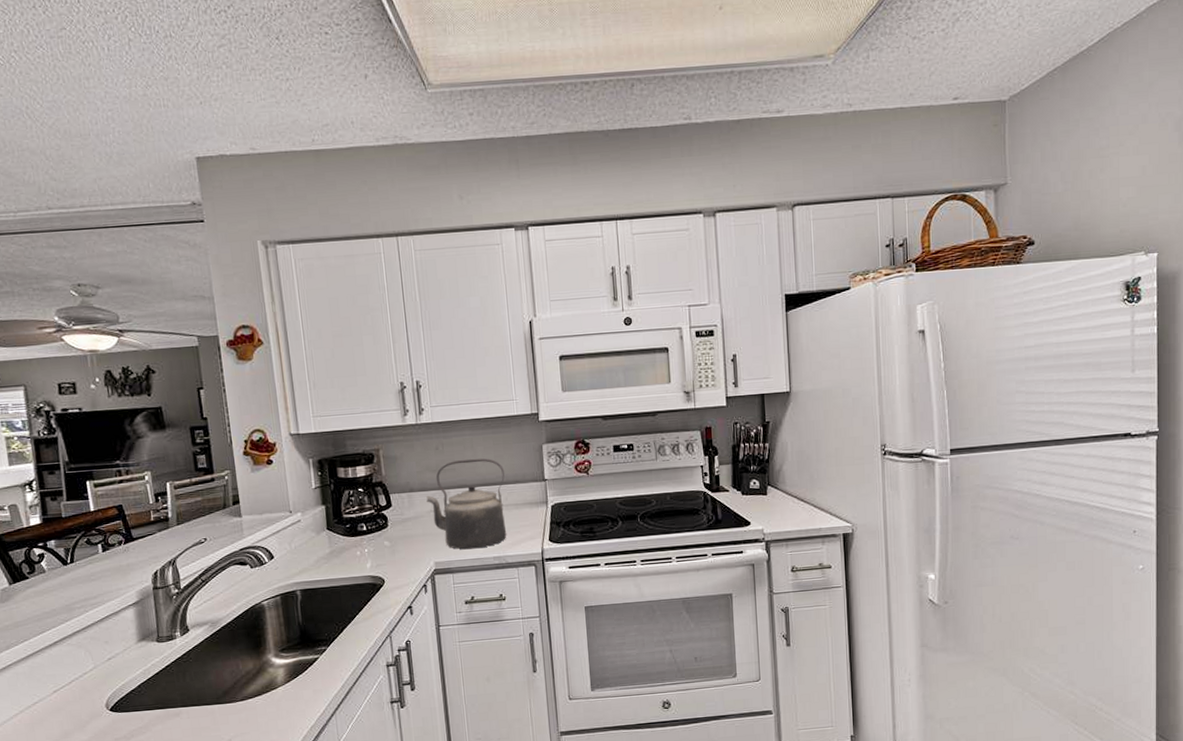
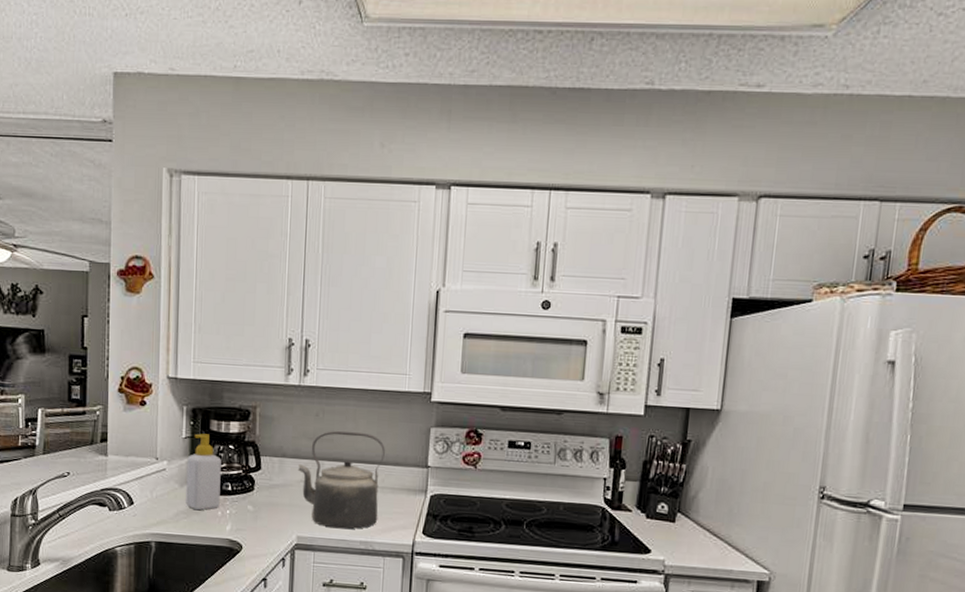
soap bottle: none [320,481,358,554] -> present [186,433,221,511]

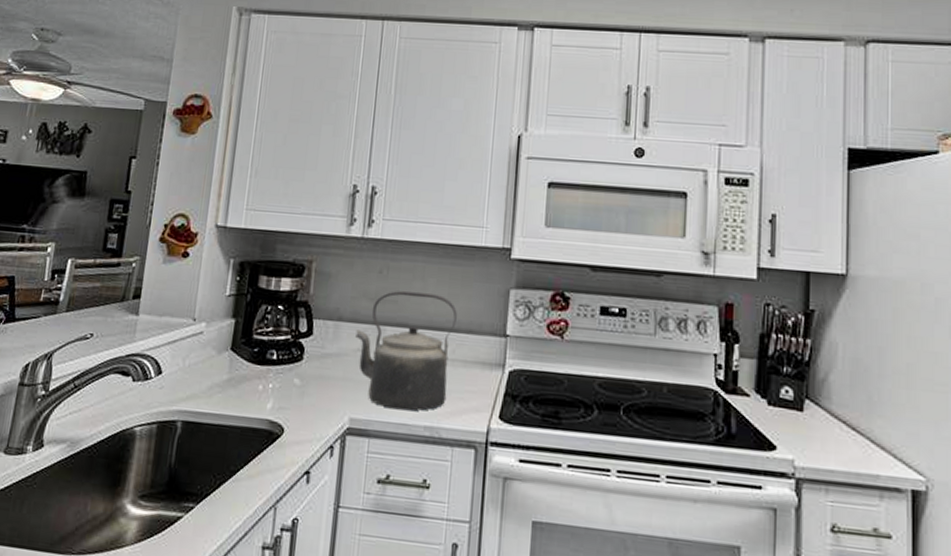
soap bottle: present [186,433,221,511] -> none [222,291,268,384]

